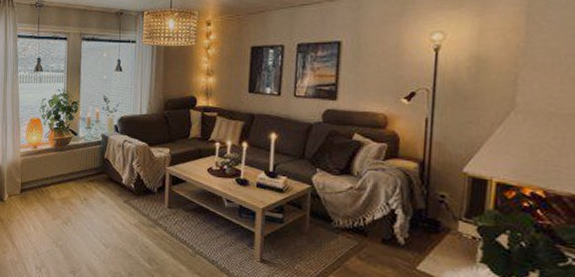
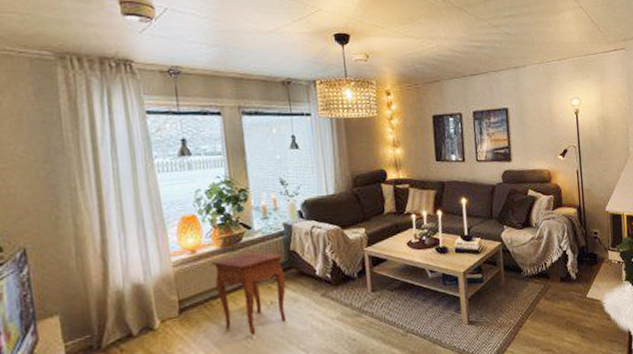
side table: none [46,155,99,222] -> present [211,252,287,336]

